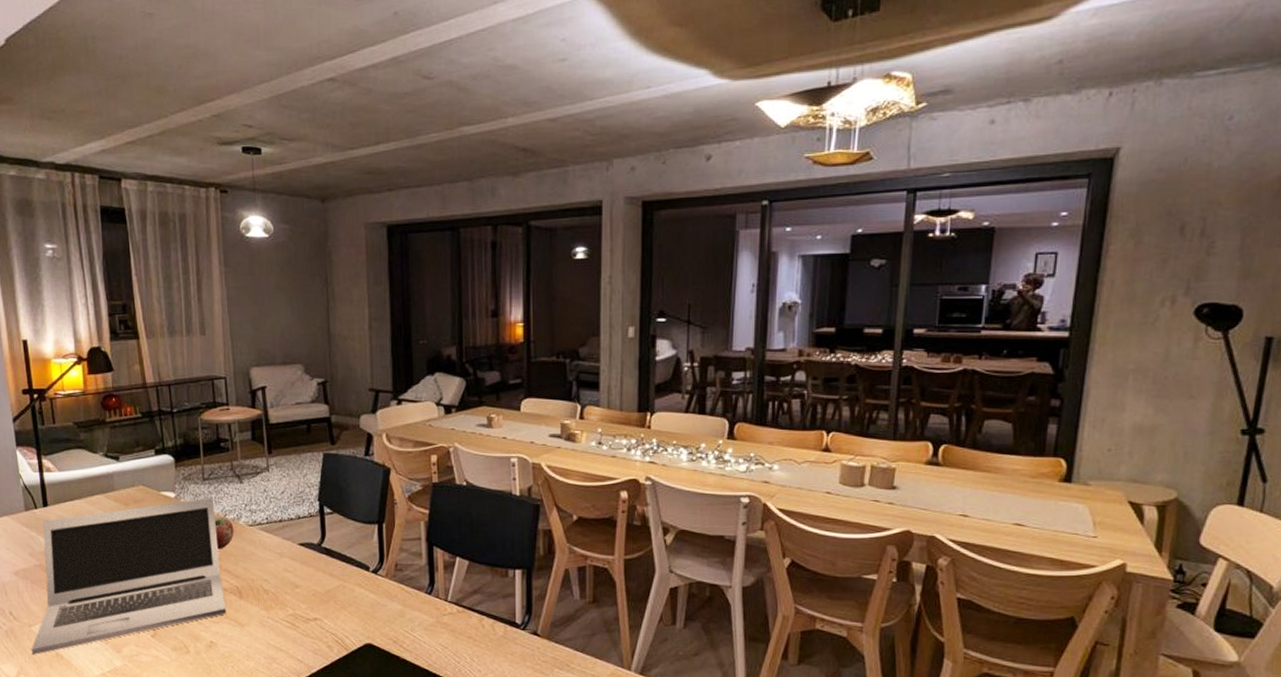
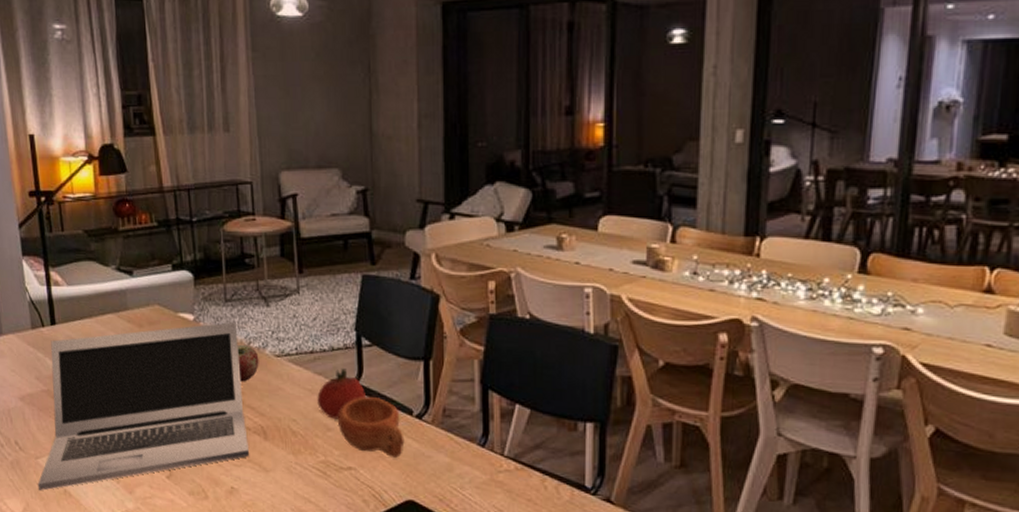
fruit: none [286,534,328,577] -> present [317,368,366,419]
cup: none [304,557,363,608] -> present [337,397,405,458]

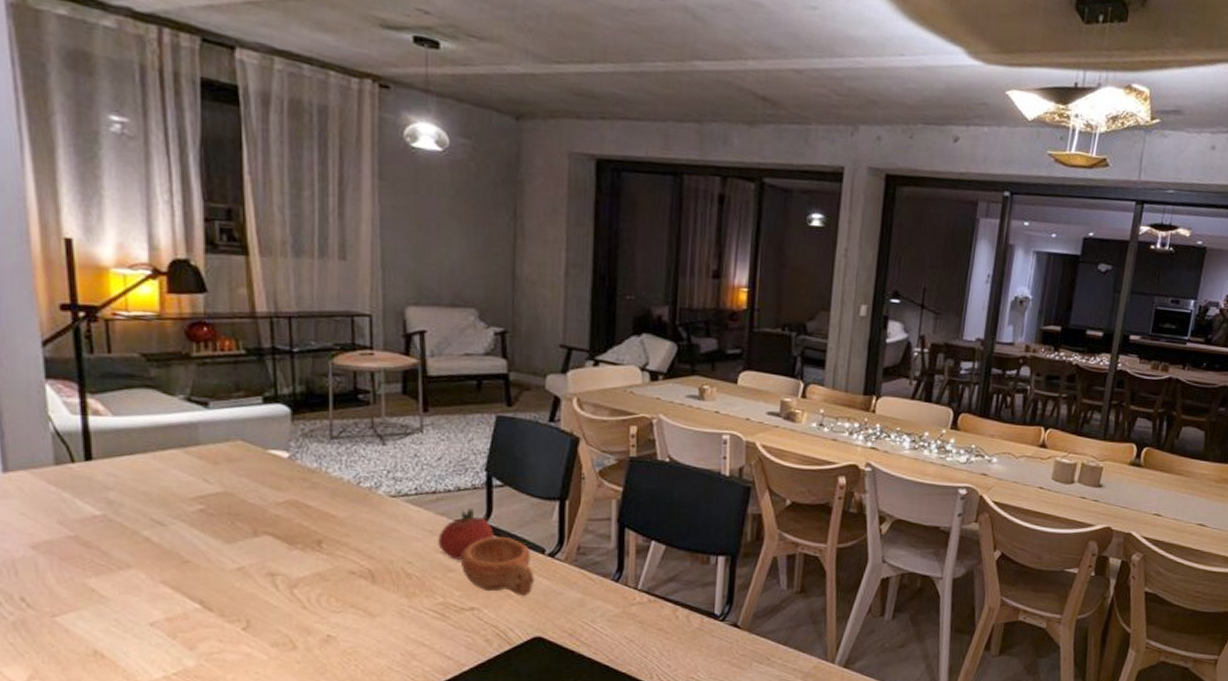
laptop: present [37,322,250,491] -> none [53,460,353,655]
apple: present [237,344,259,382] -> none [343,484,370,524]

